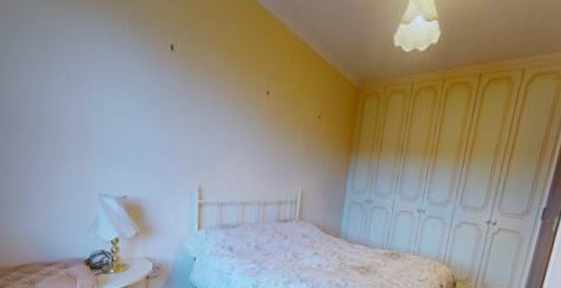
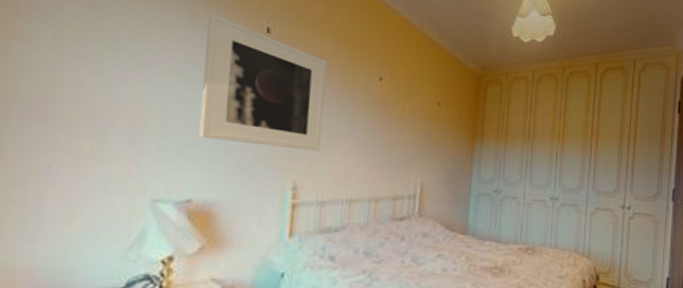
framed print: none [124,32,222,160] -> present [198,13,327,151]

